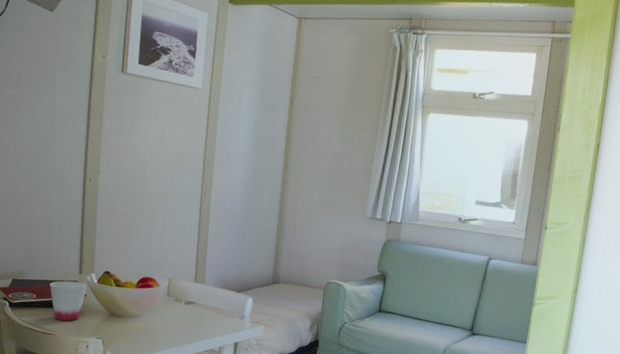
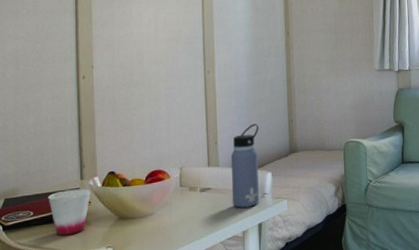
water bottle: none [213,249,246,326] -> present [230,123,259,208]

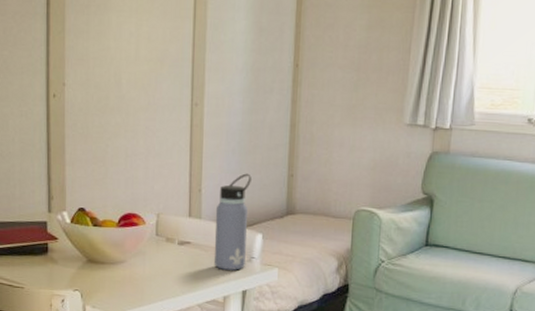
cup: present [48,188,91,236] -> none [14,221,59,271]

